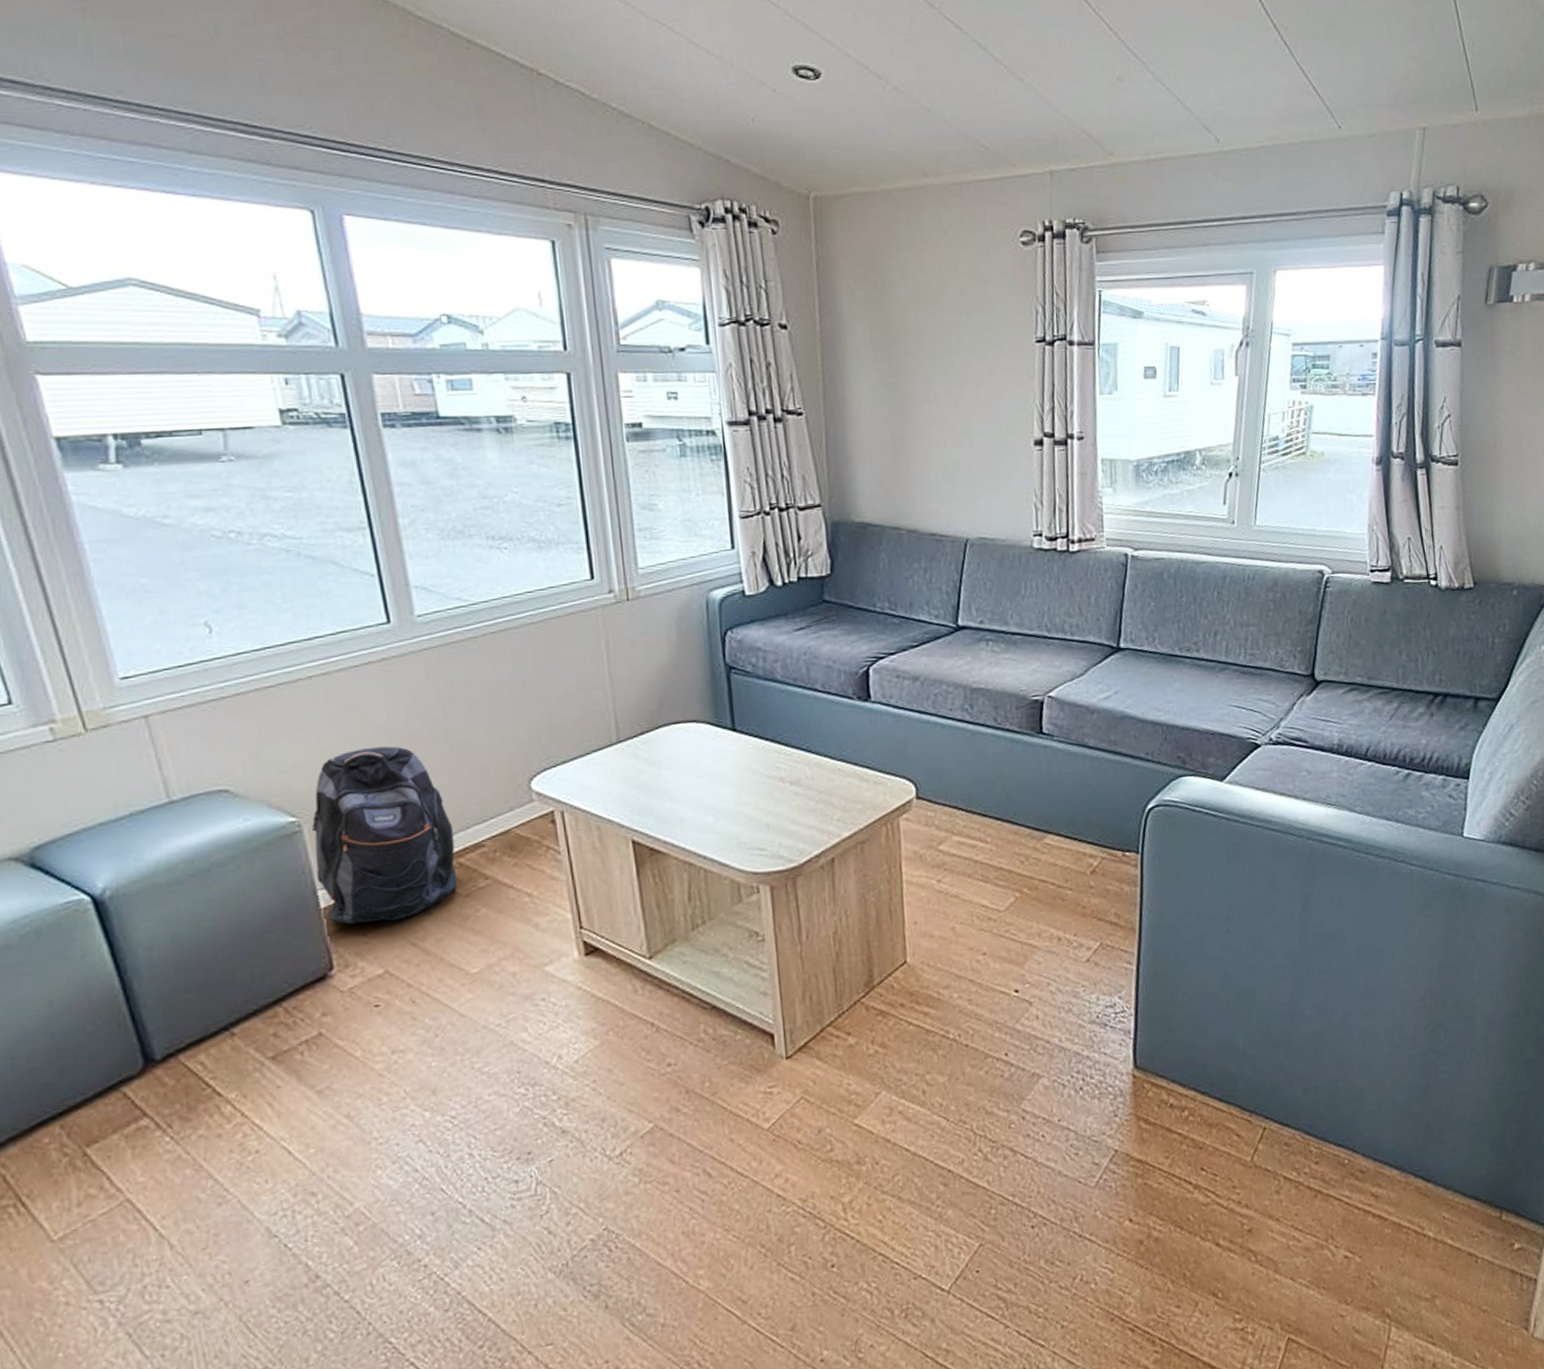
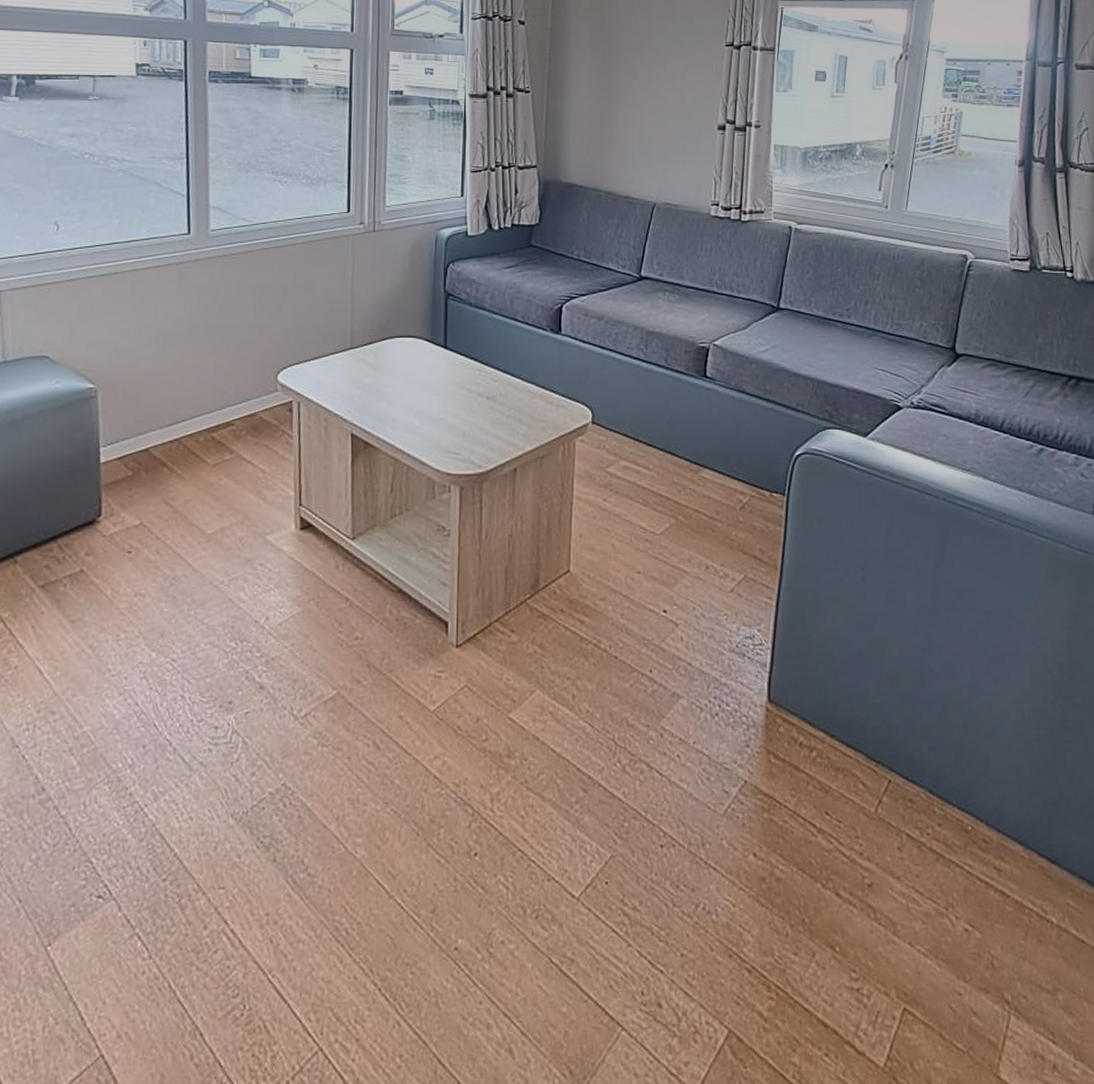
backpack: present [311,746,458,925] -> none [101,333,212,481]

